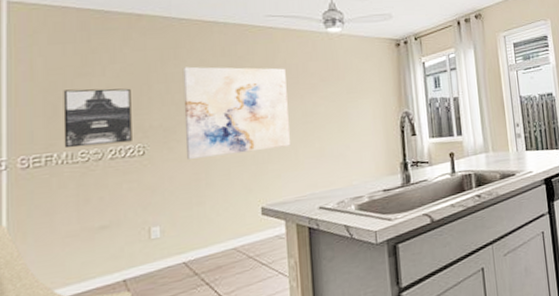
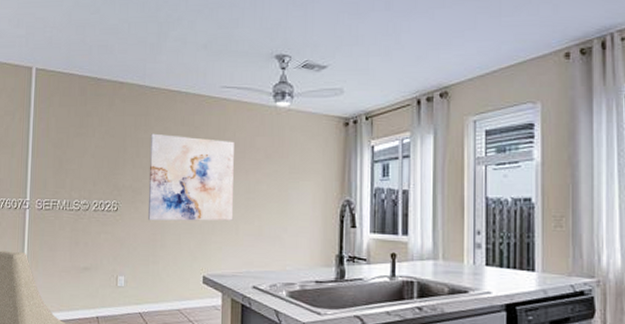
wall art: present [63,88,132,149] -> none [64,147,111,198]

